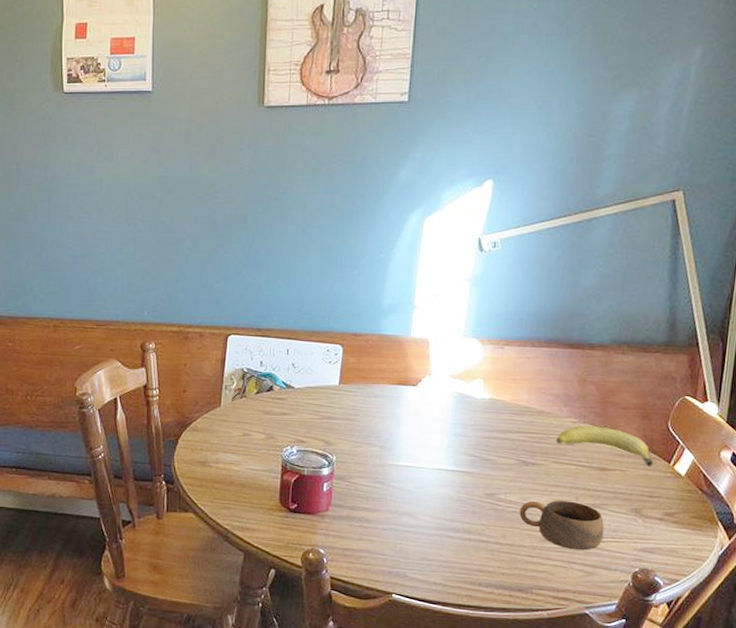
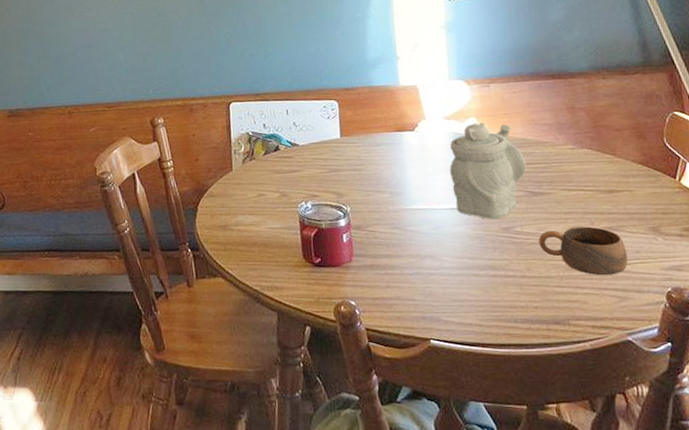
teapot: none [444,385,525,485] -> present [449,122,527,220]
fruit: present [556,426,654,467] -> none [558,150,660,185]

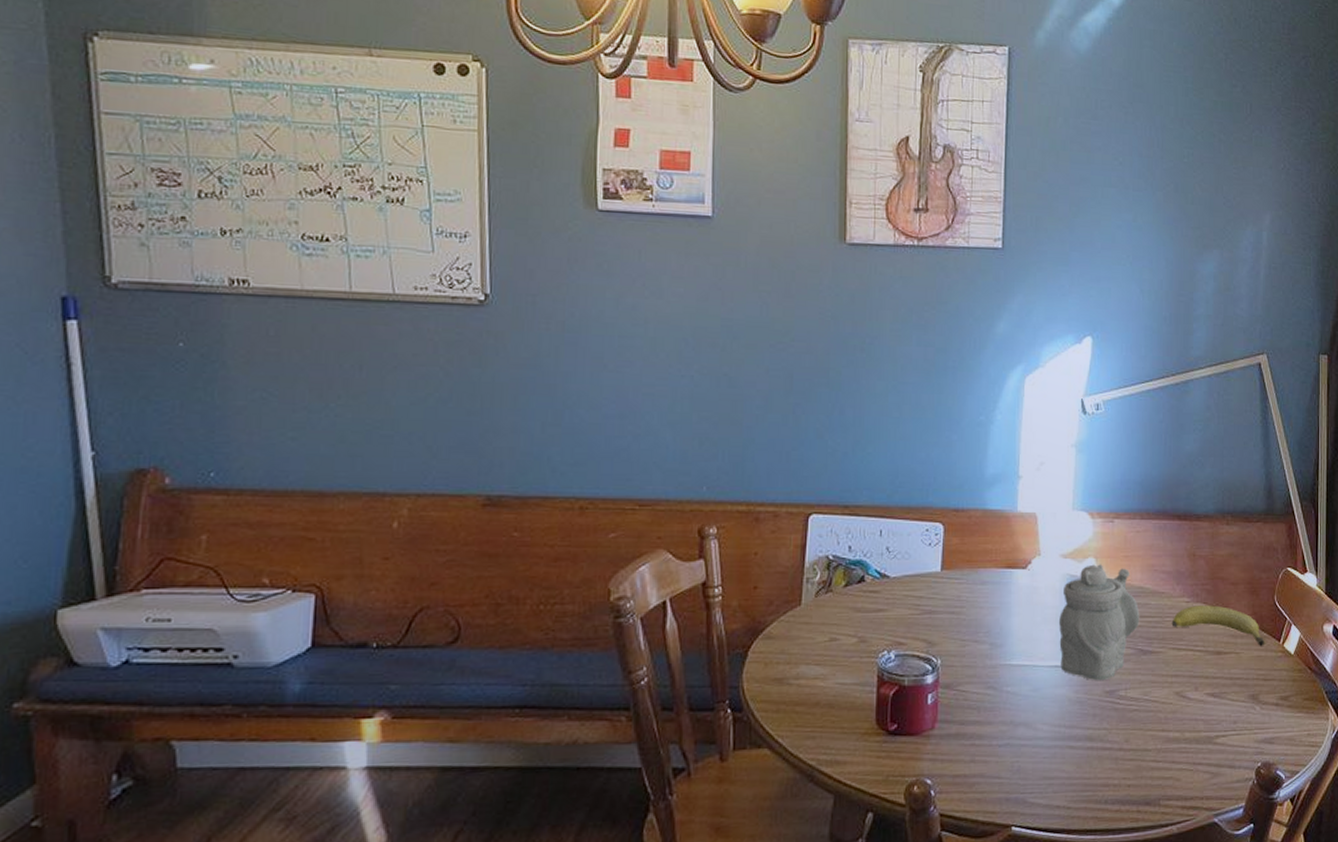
cup: present [538,226,628,276] -> none [1141,692,1225,749]
fruit: none [558,150,660,185] -> present [1171,605,1265,647]

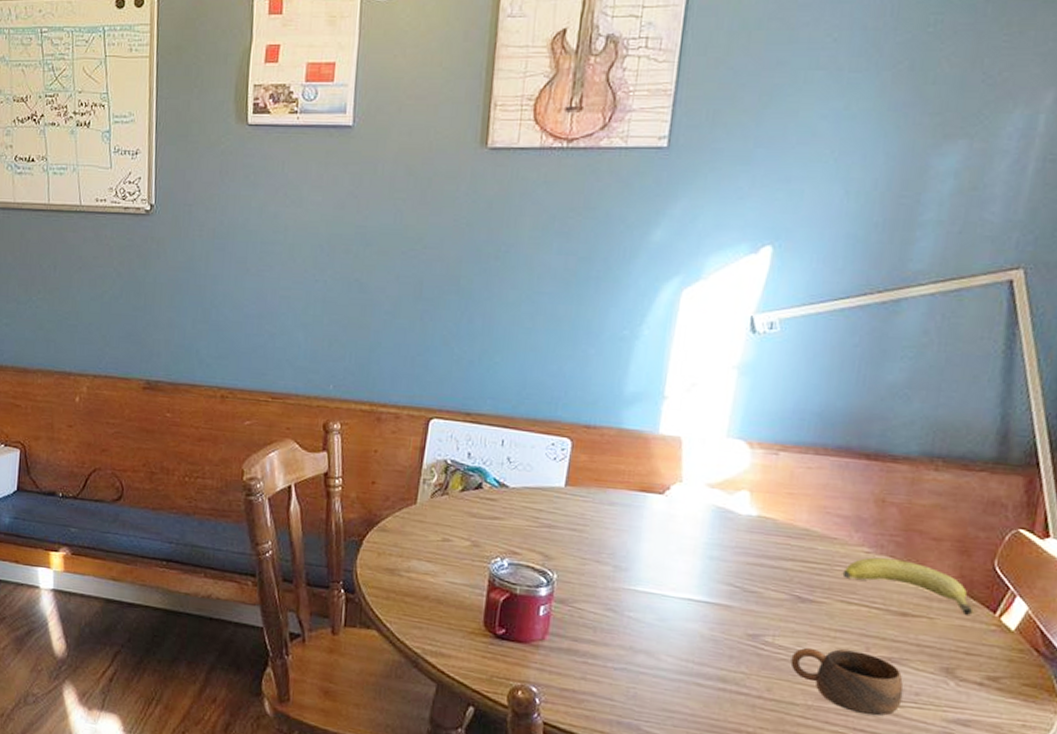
teapot: present [1059,564,1140,681] -> none [694,498,802,623]
cup: none [1141,692,1225,749] -> present [790,648,904,716]

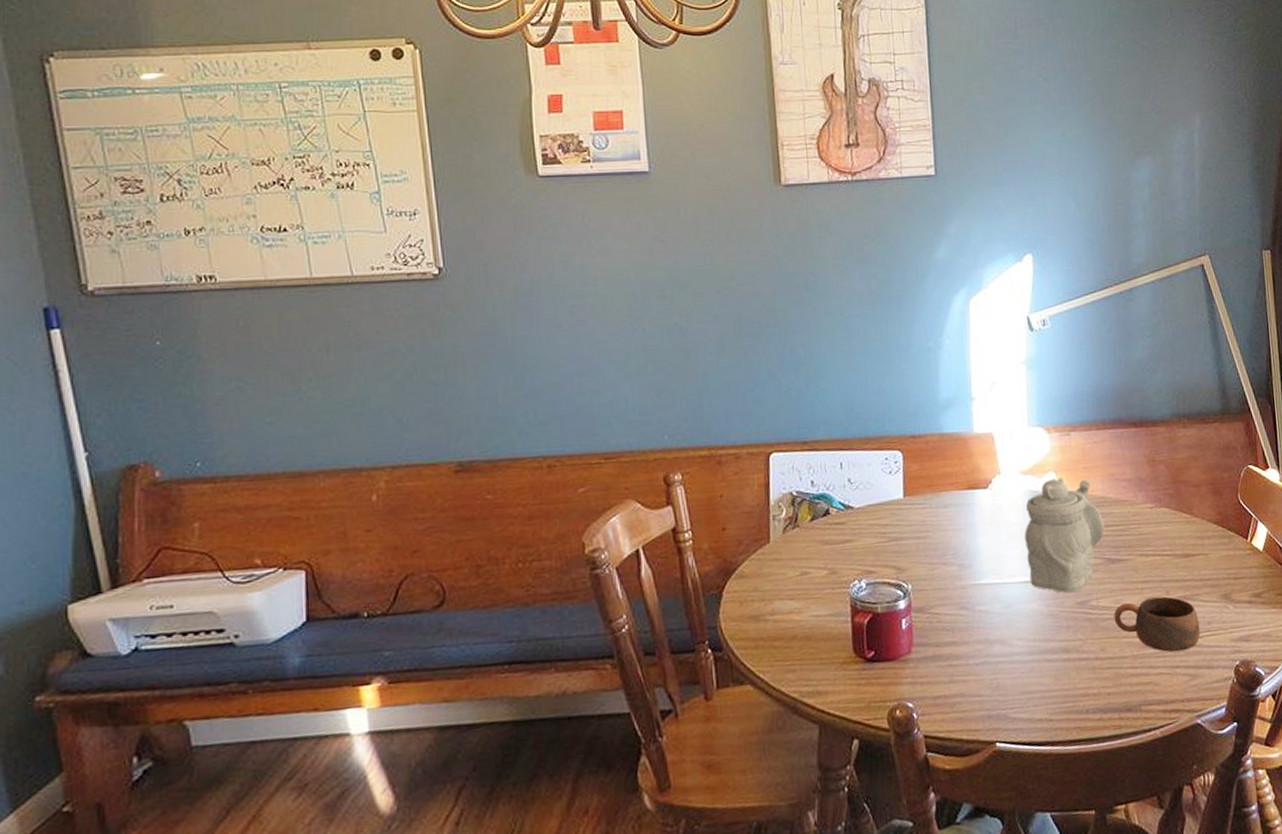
teapot: none [694,498,802,623] -> present [1024,478,1105,594]
fruit: present [842,557,974,617] -> none [1137,508,1233,547]

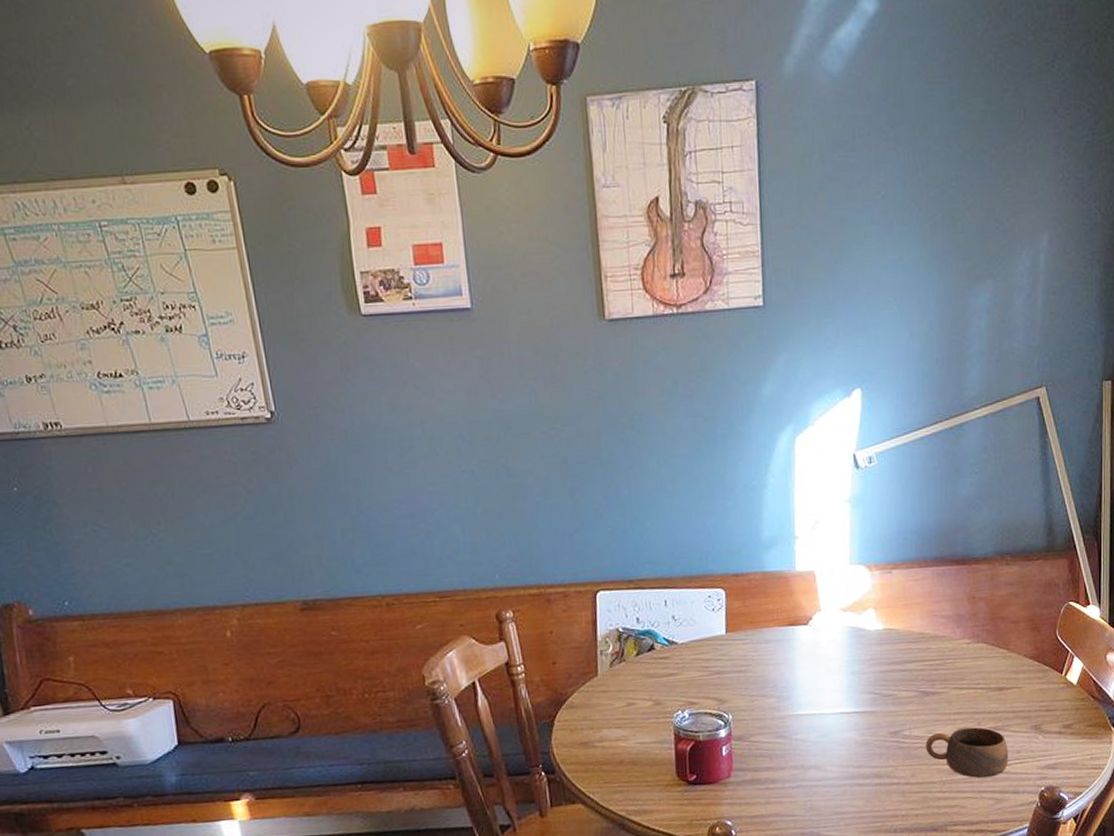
teapot: present [1024,478,1105,594] -> none [842,614,921,724]

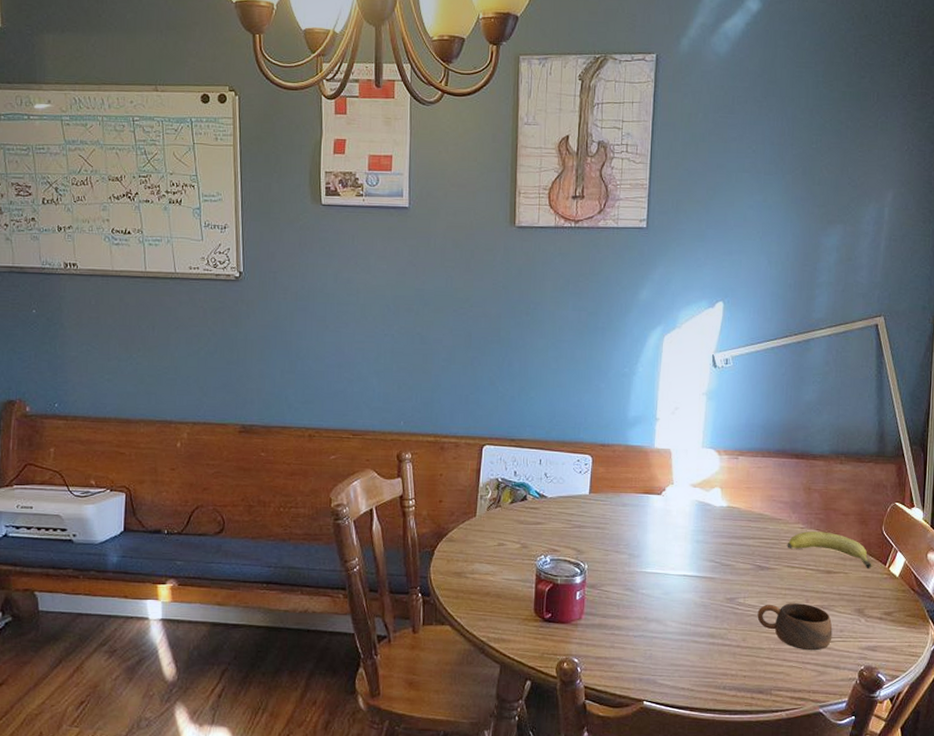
fruit: none [953,644,1047,681] -> present [787,531,872,569]

